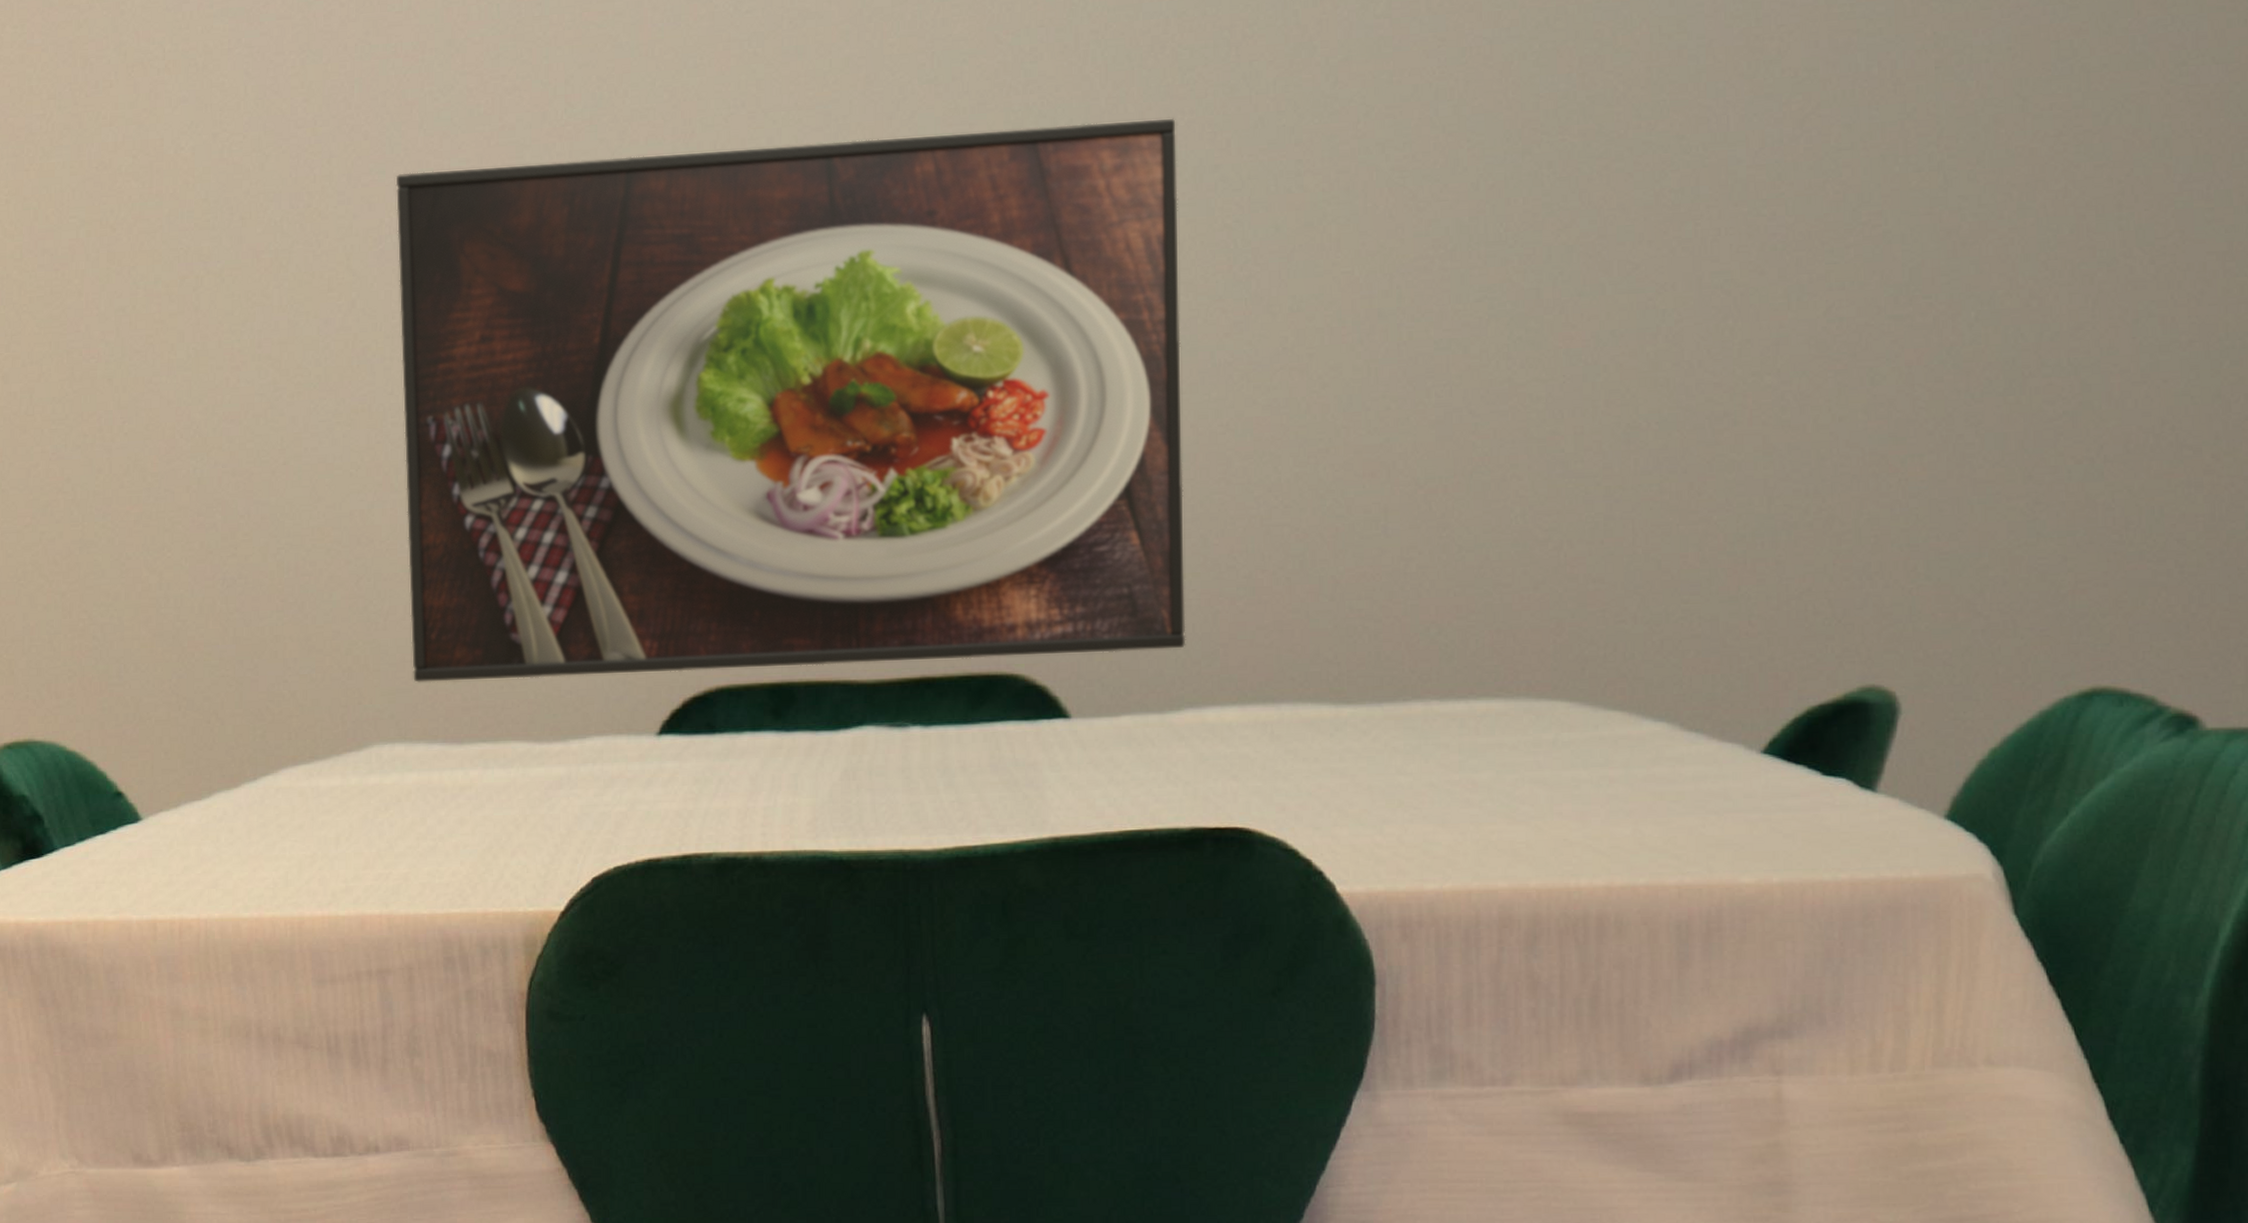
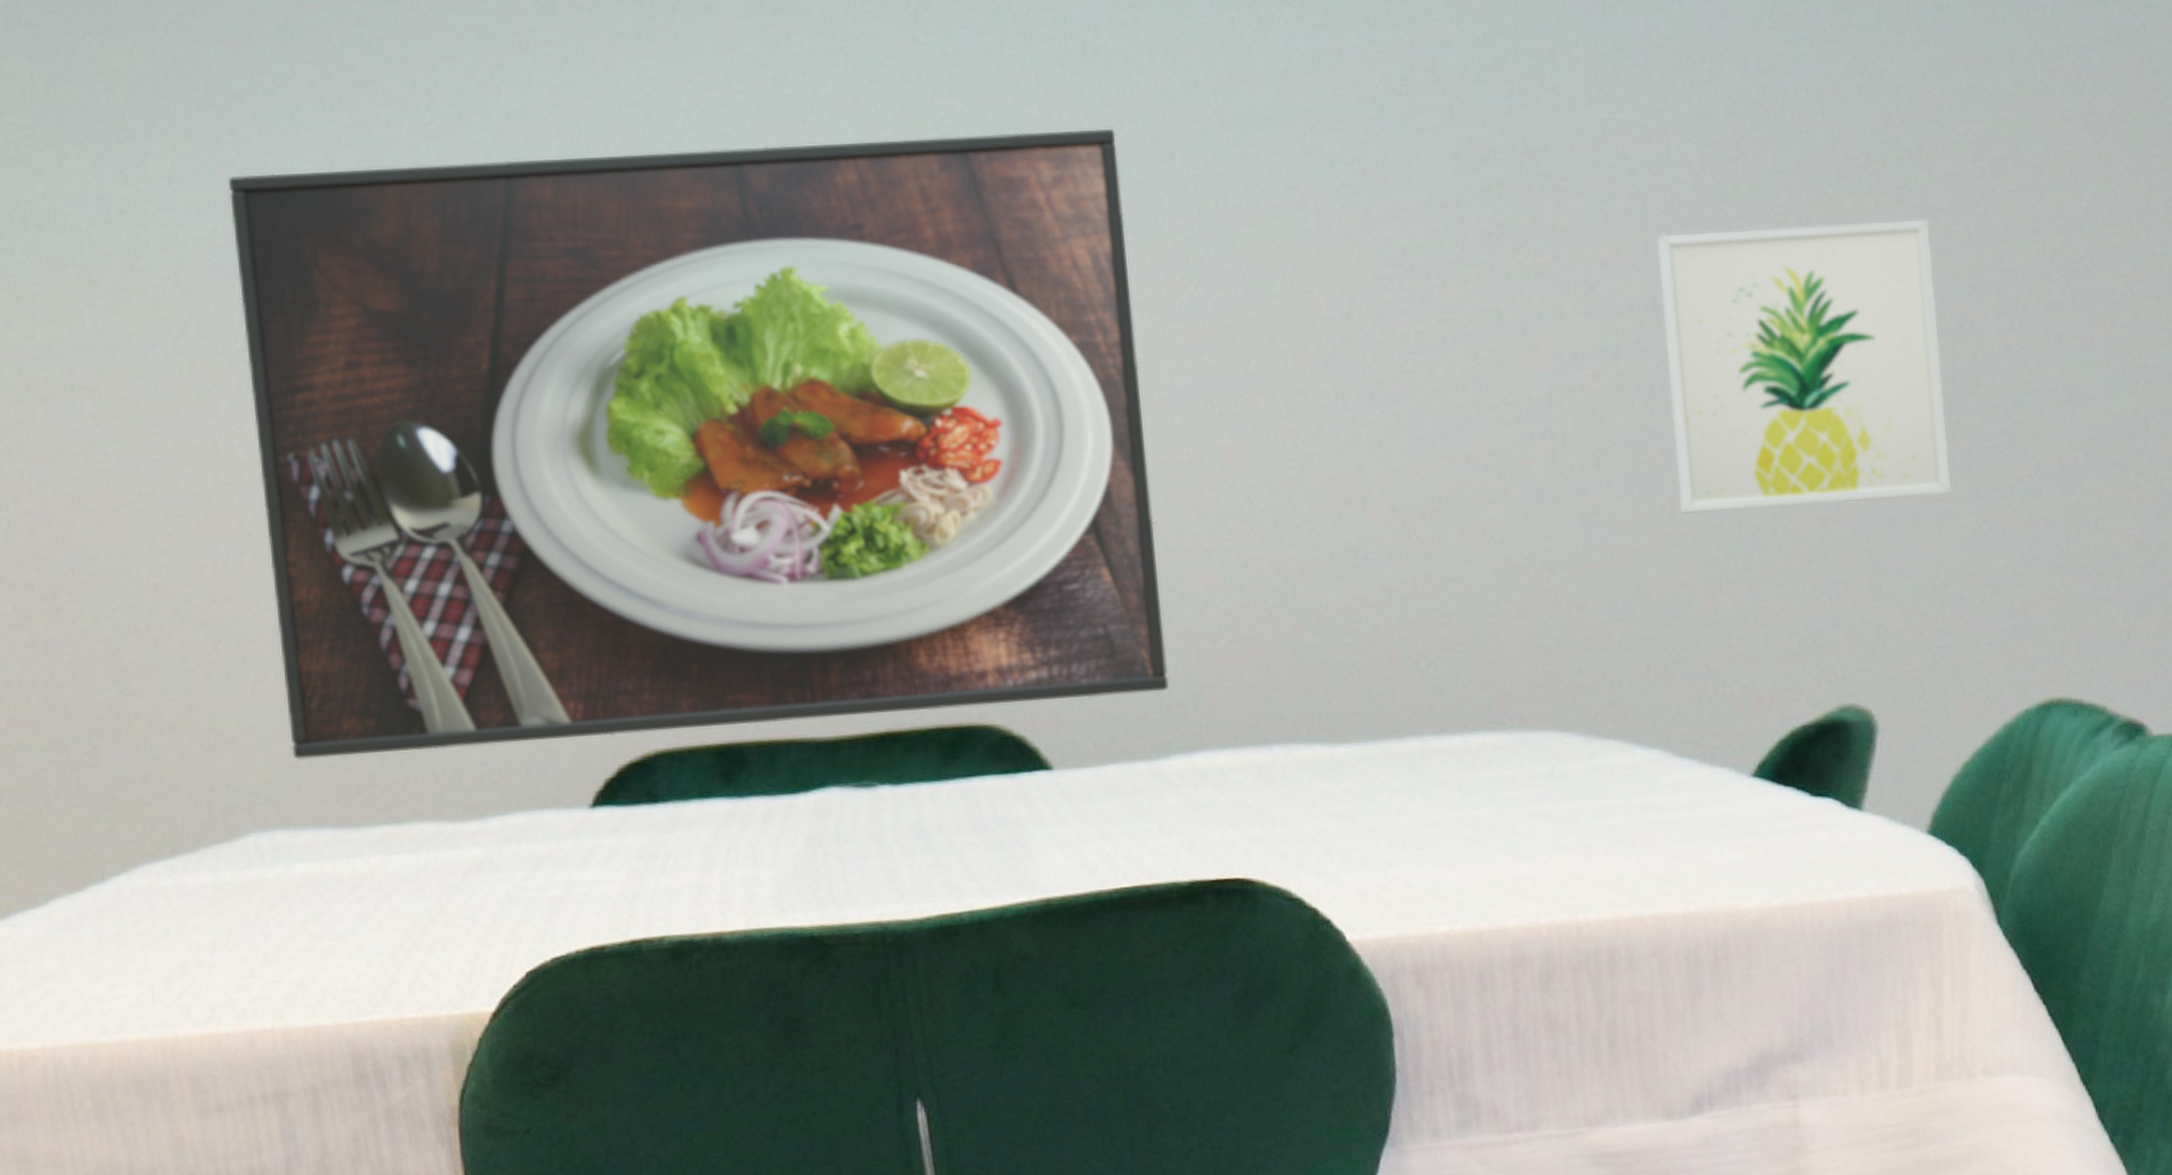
wall art: none [1705,196,2004,492] -> present [1655,220,1952,515]

